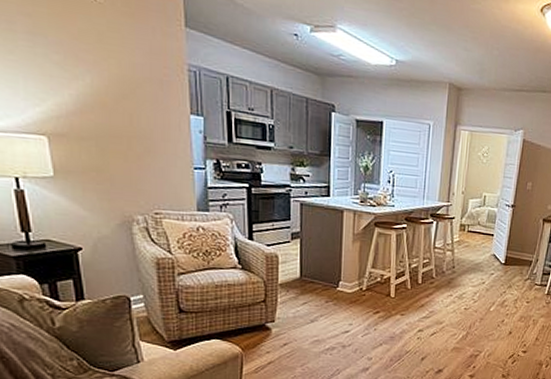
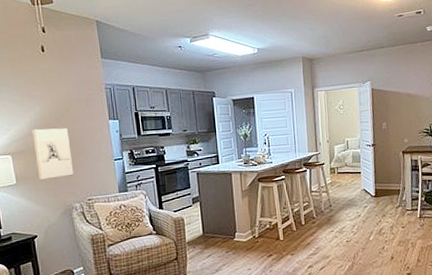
wall sculpture: none [78,106,137,179] -> present [31,127,74,181]

